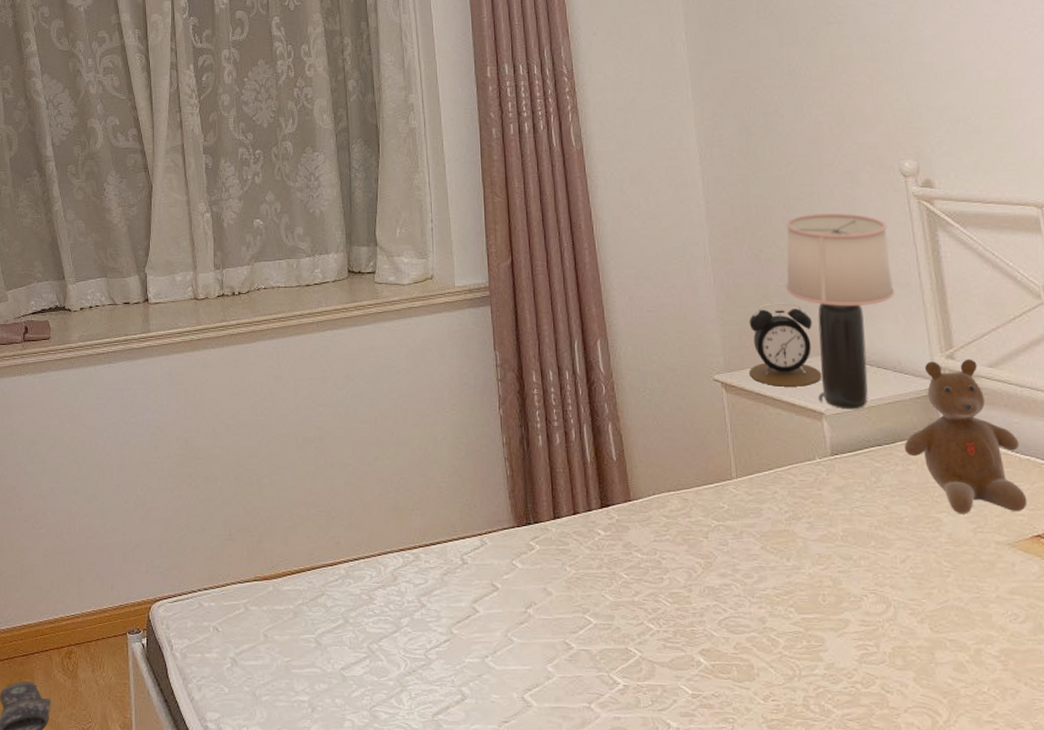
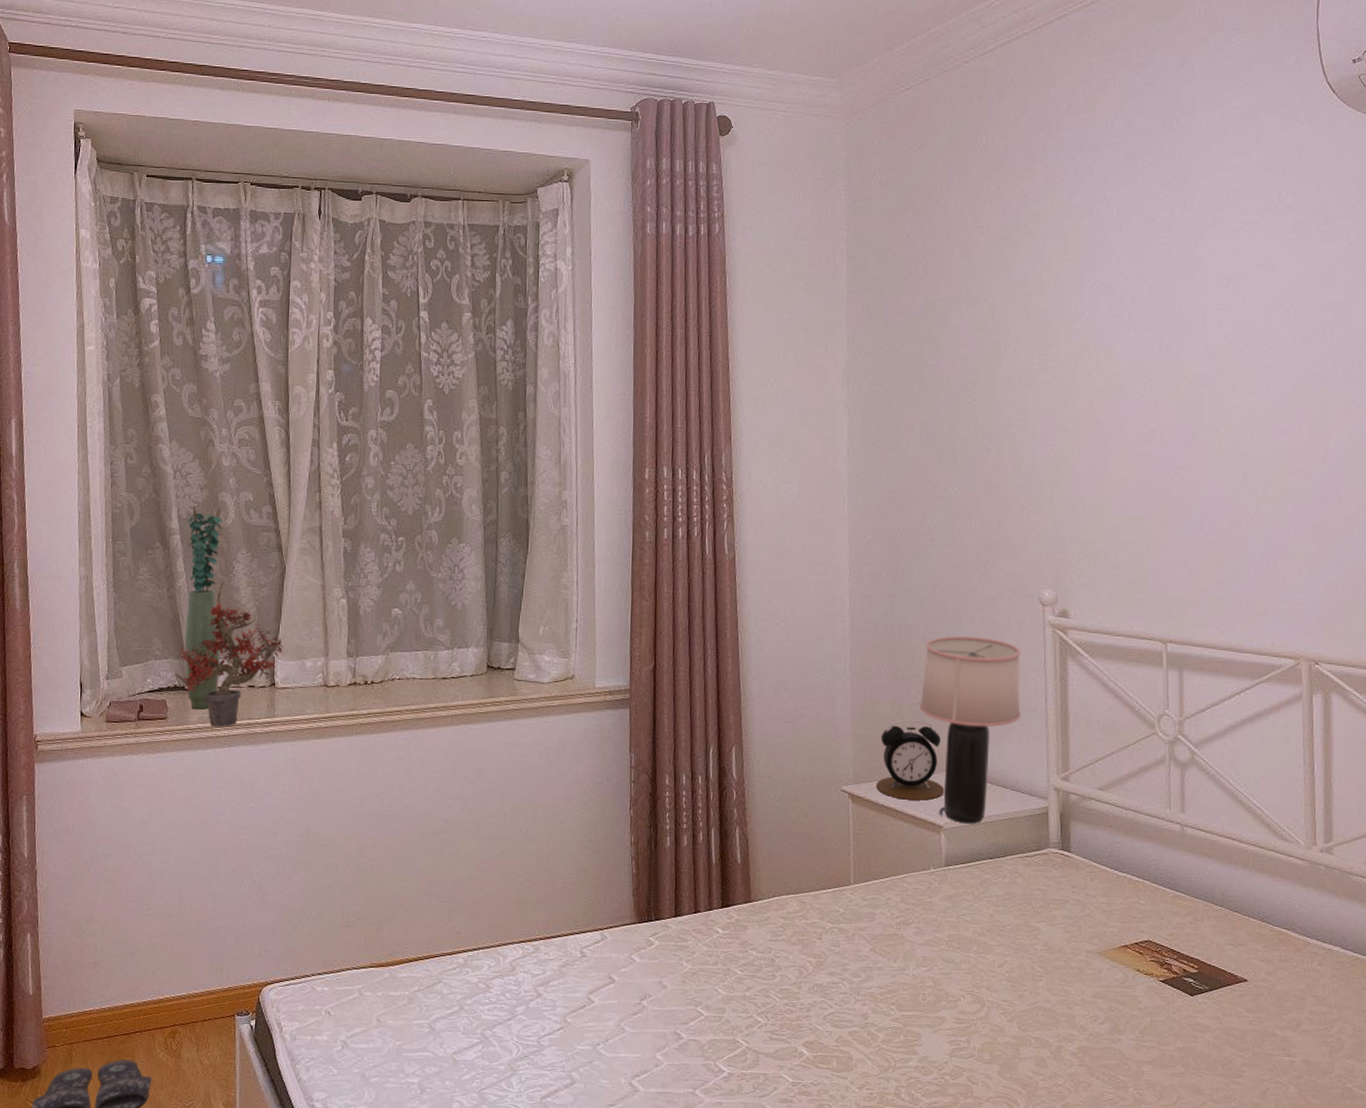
potted plant: none [53,203,155,344] -> present [171,581,284,727]
vase: none [61,132,96,328] -> present [183,505,223,709]
stuffed bear: present [904,359,1027,514] -> none [1013,781,1119,925]

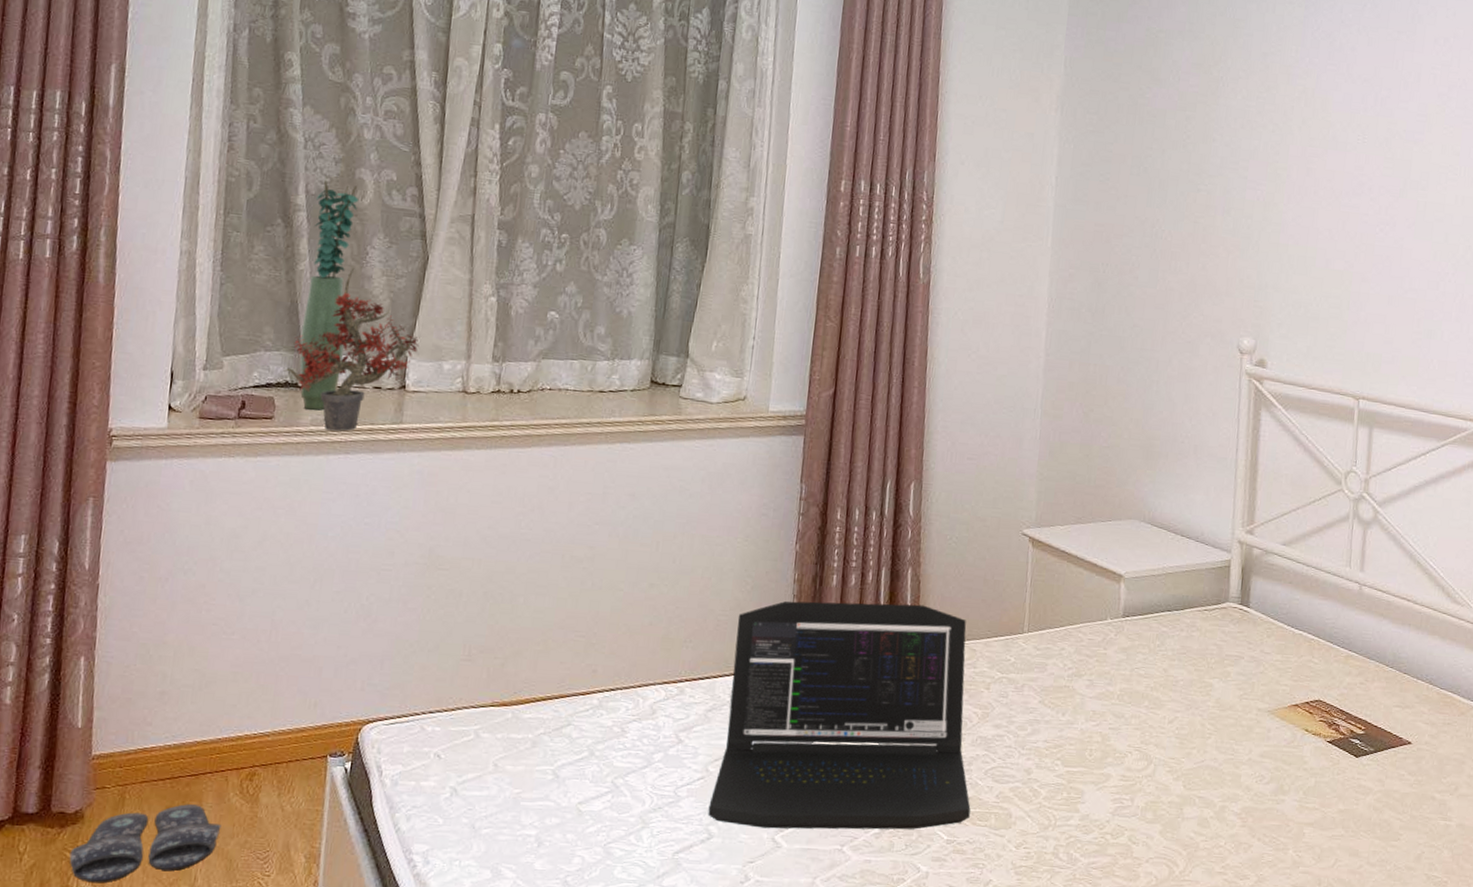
laptop: none [569,861,812,1074] -> present [708,601,971,830]
alarm clock: present [877,719,944,801] -> none [1059,462,1128,548]
table lamp: present [919,636,1022,823] -> none [1109,379,1216,574]

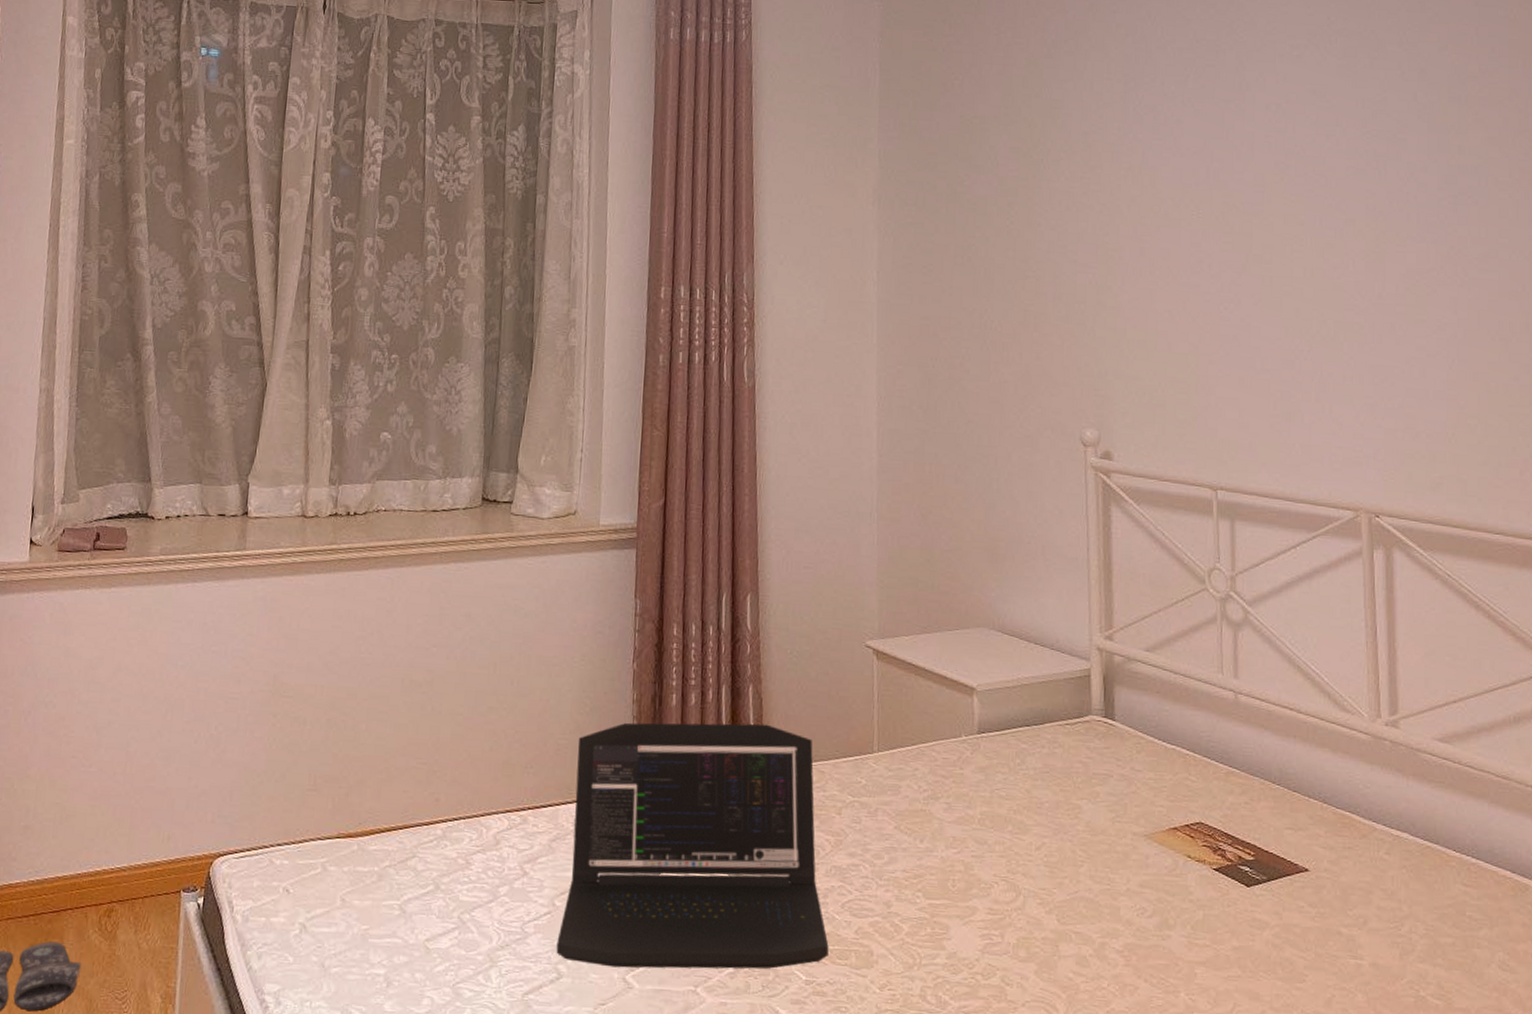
potted plant: present [283,268,419,432] -> none [134,398,260,560]
vase: present [299,179,360,411] -> none [148,313,202,540]

